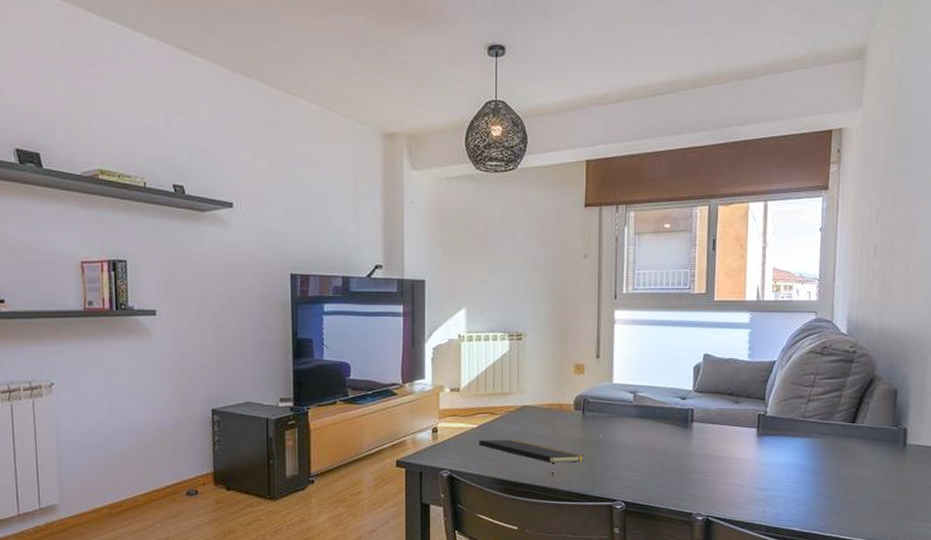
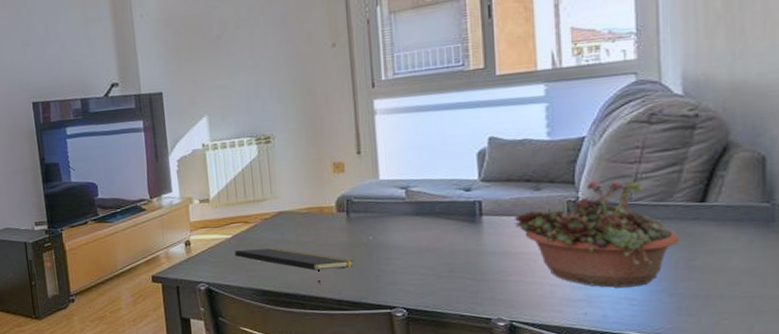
succulent planter: none [718,398,836,490] -> present [515,180,681,288]

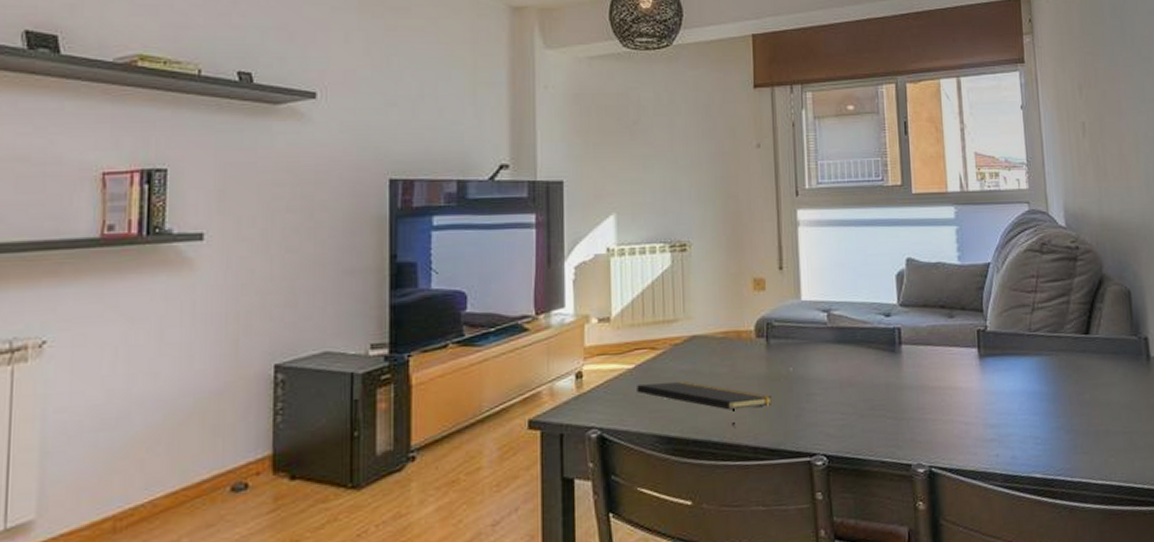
succulent planter: present [515,180,681,288] -> none [931,308,1072,425]

